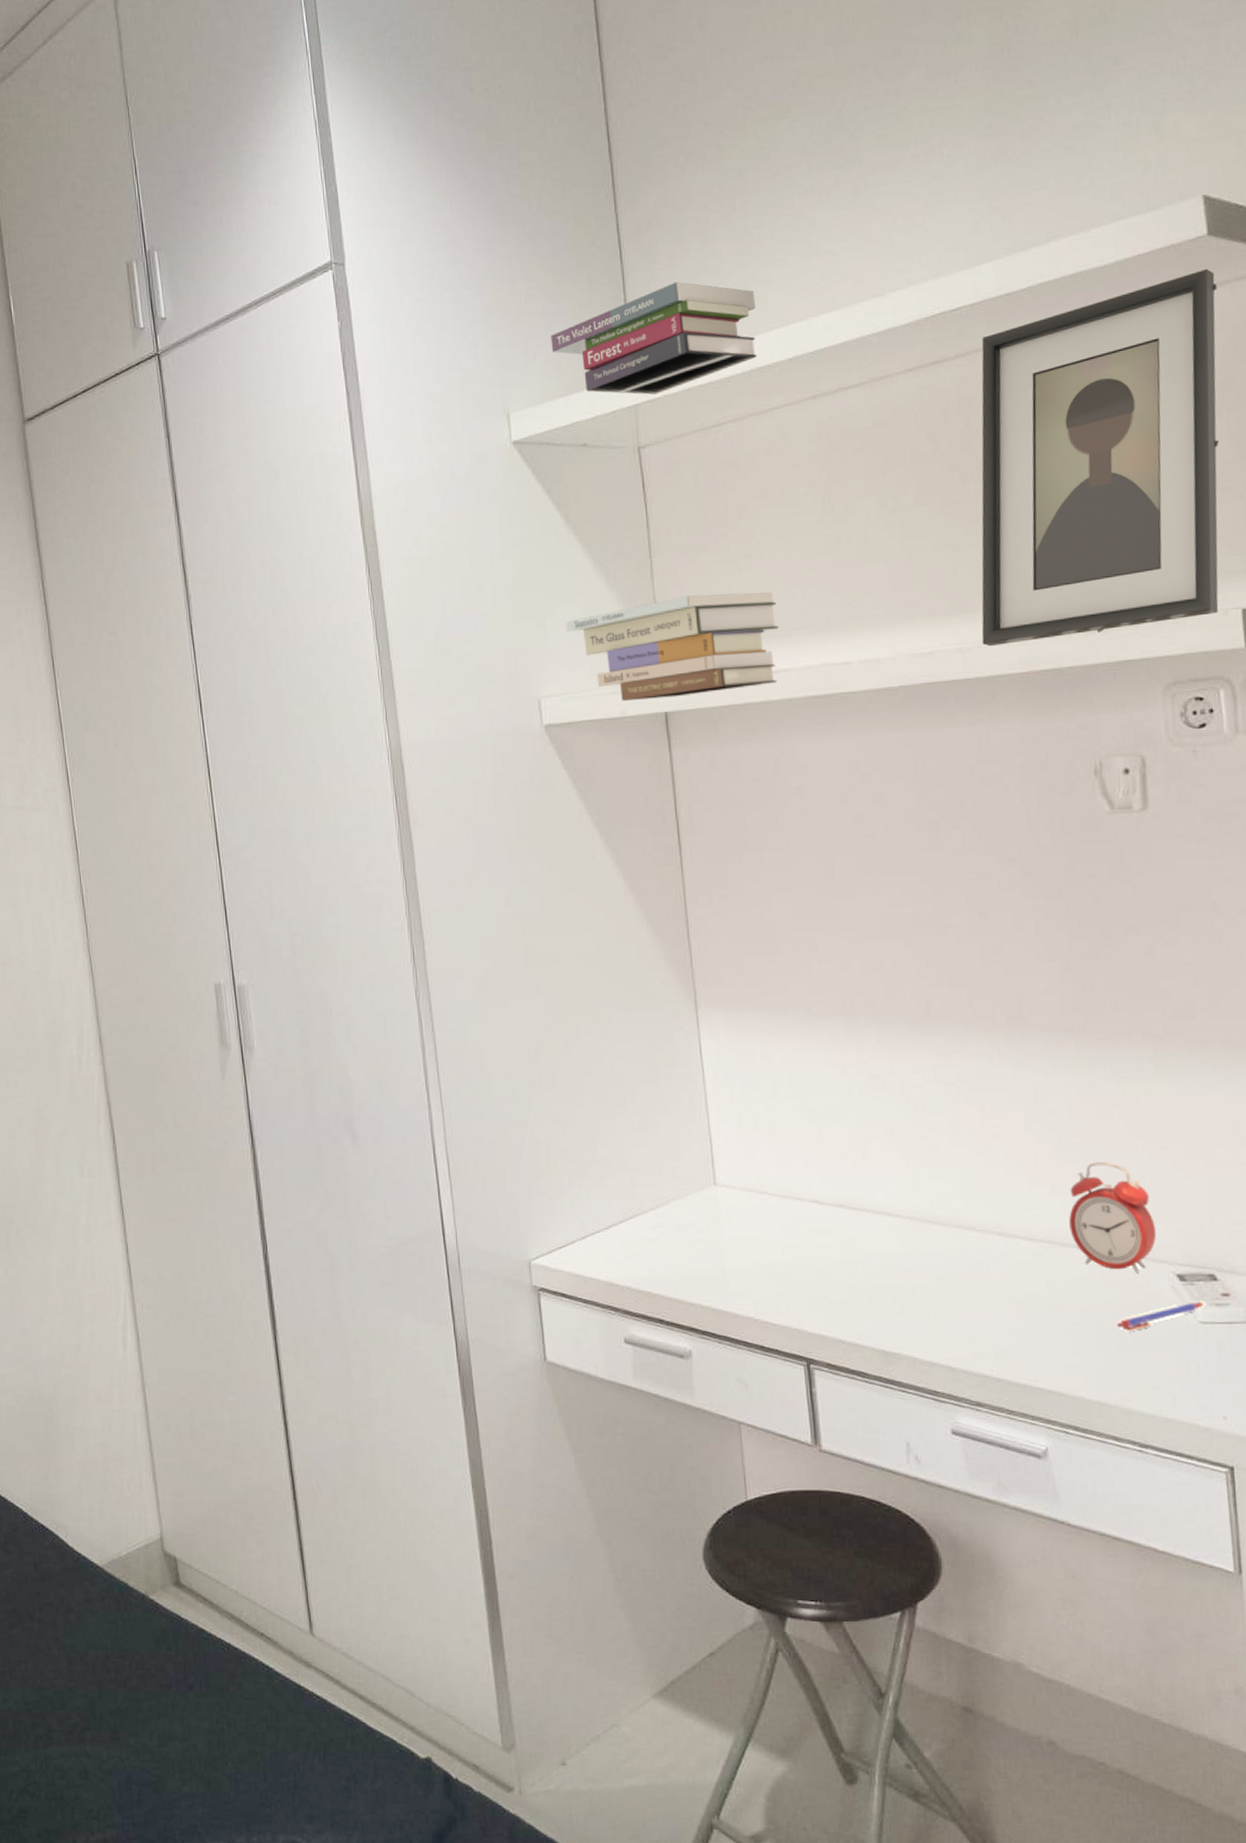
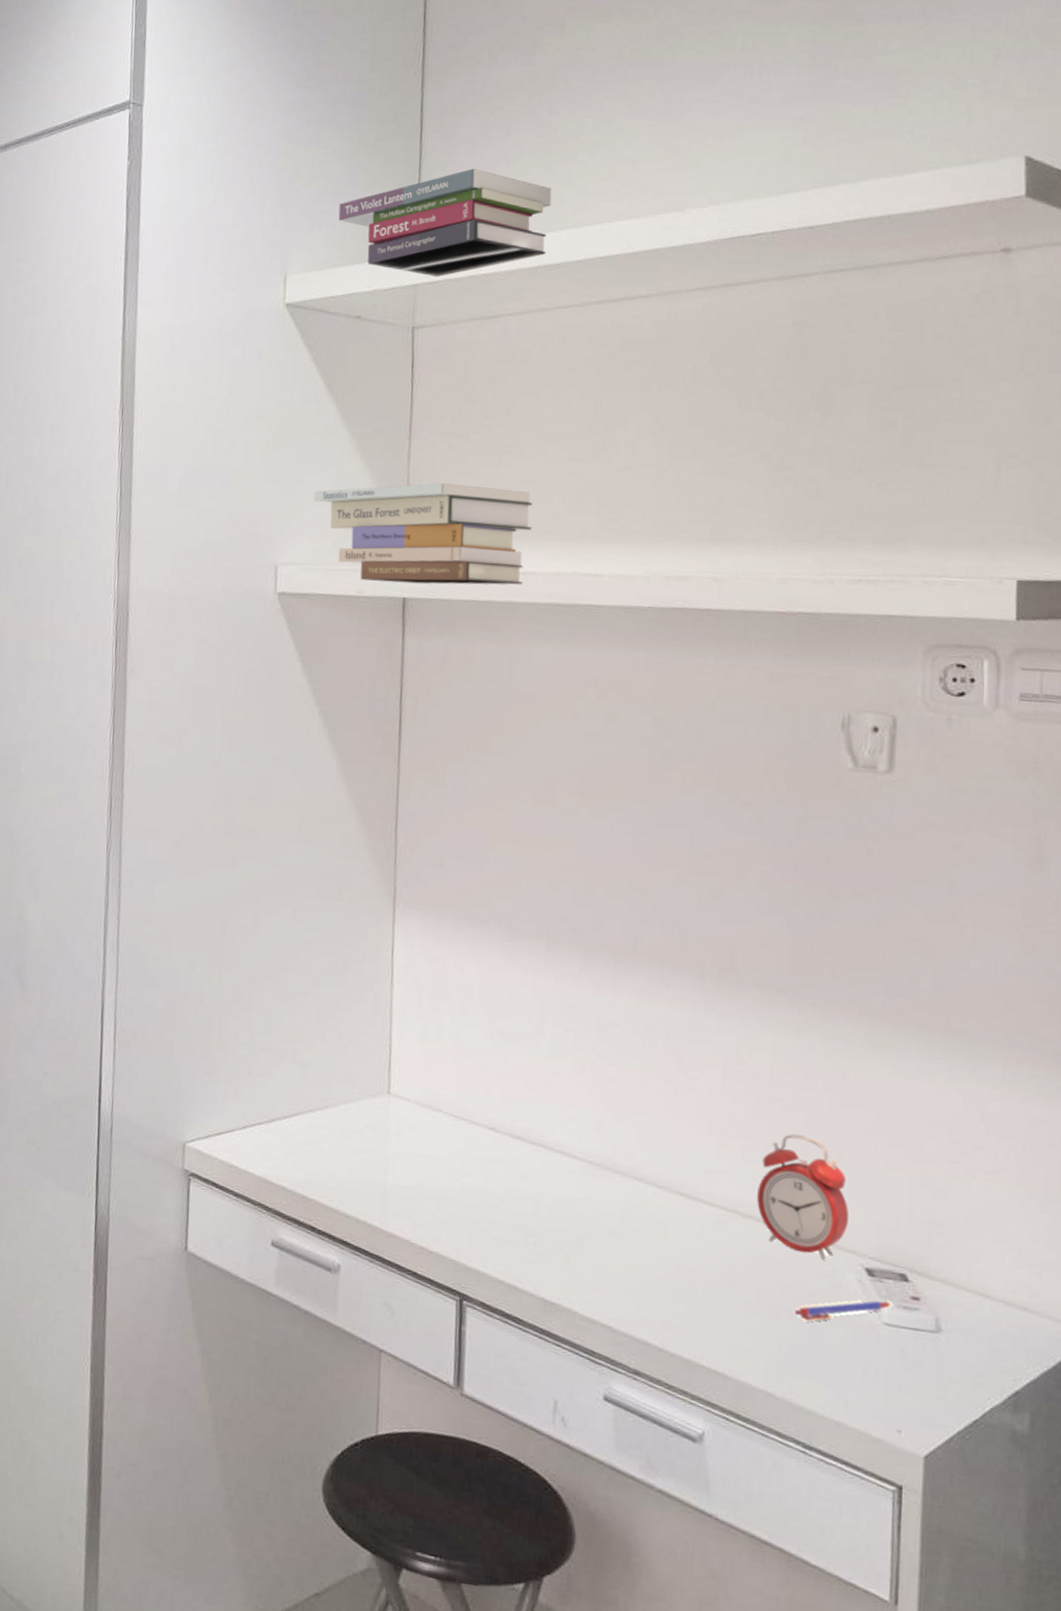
picture frame: present [981,268,1220,647] -> none [740,229,1029,583]

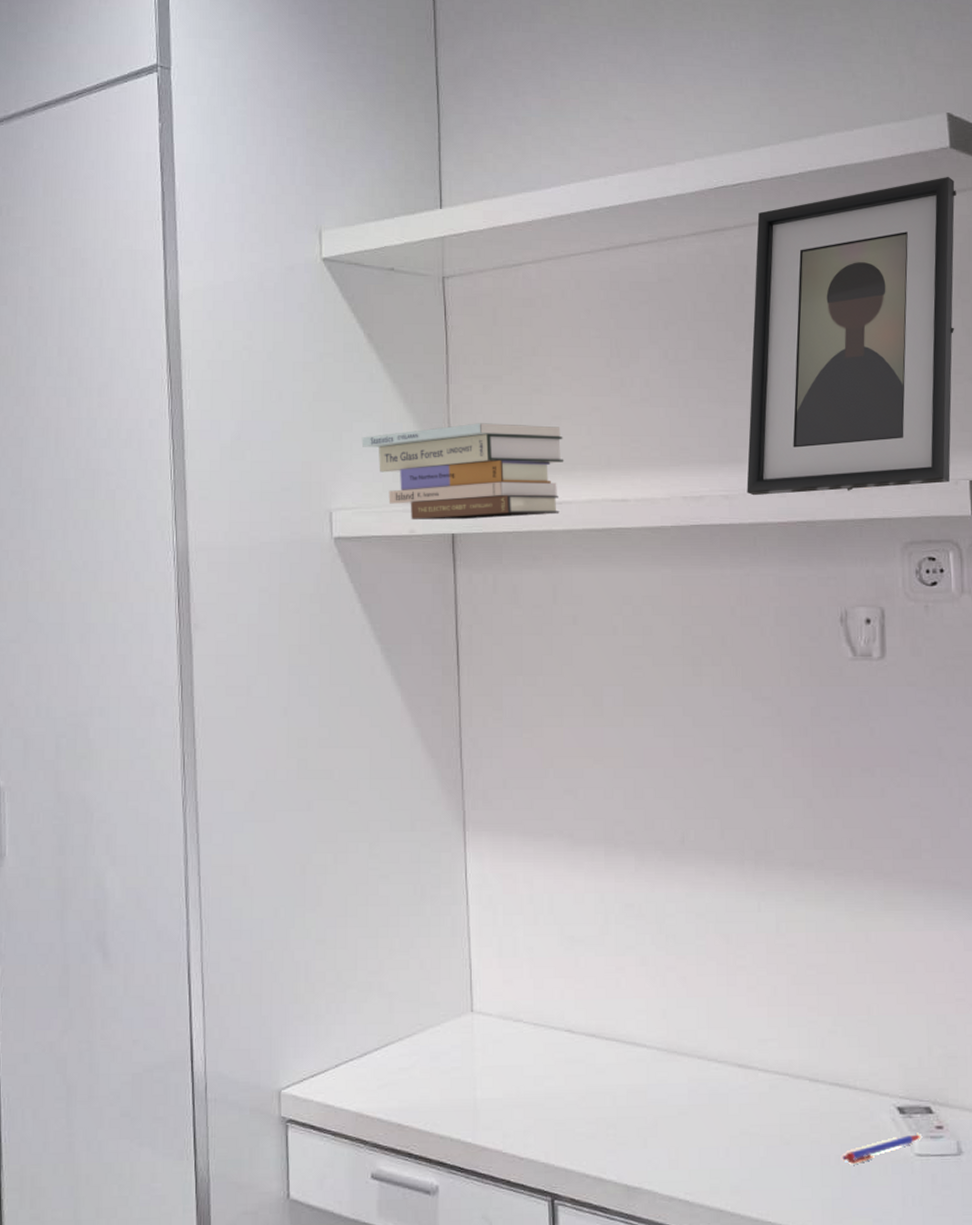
books: present [338,168,552,278] -> none [366,127,559,230]
picture frame: none [740,229,1029,583] -> present [746,176,956,496]
alarm clock: present [757,1134,849,1260] -> none [803,995,880,1106]

